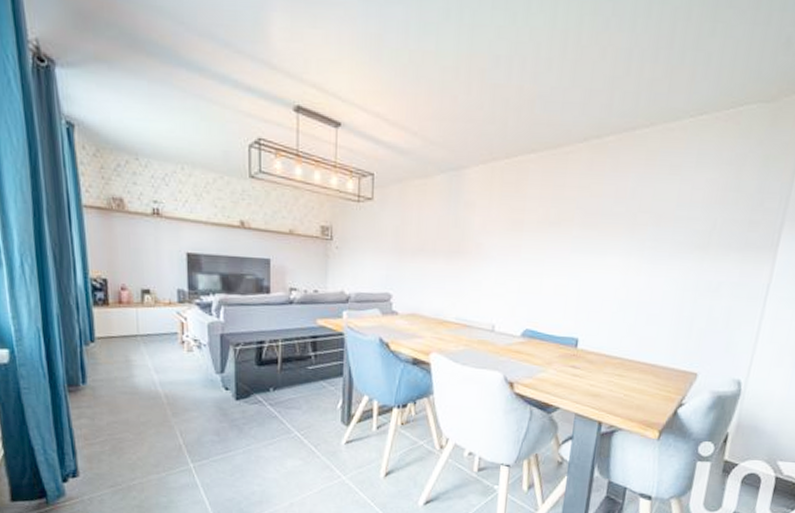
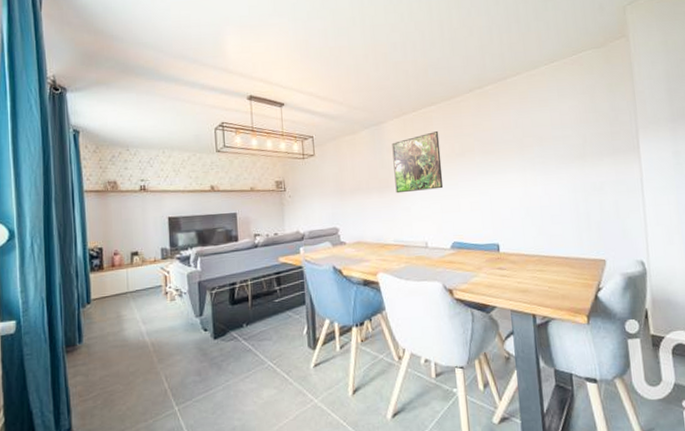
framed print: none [467,189,534,264] -> present [392,131,444,194]

